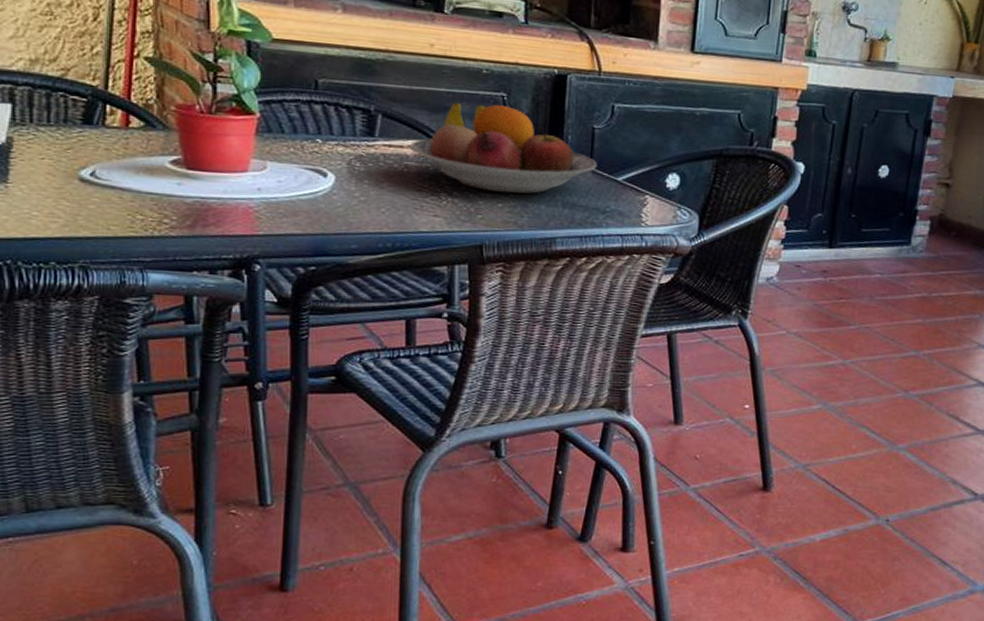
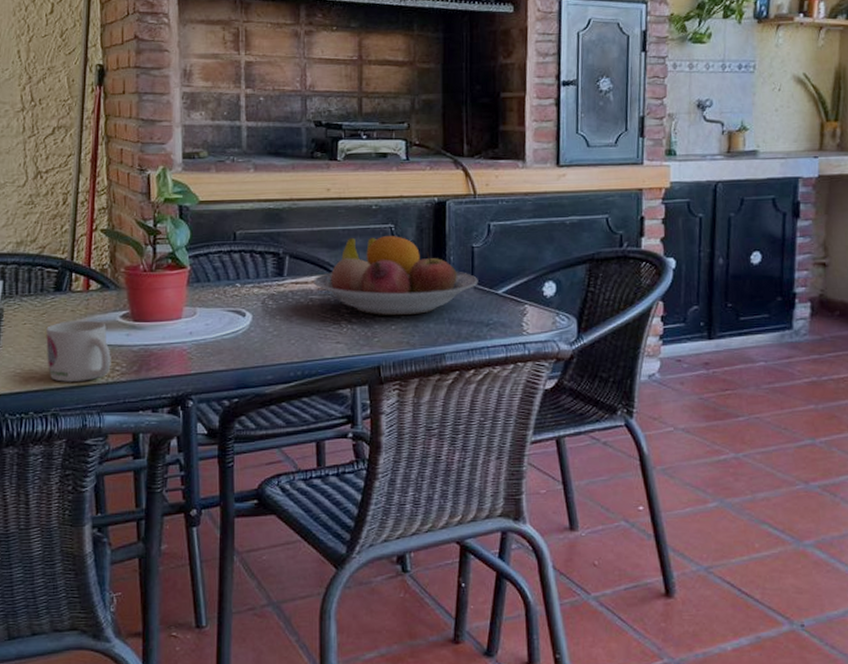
mug: none [71,161,158,232] -> present [46,320,111,382]

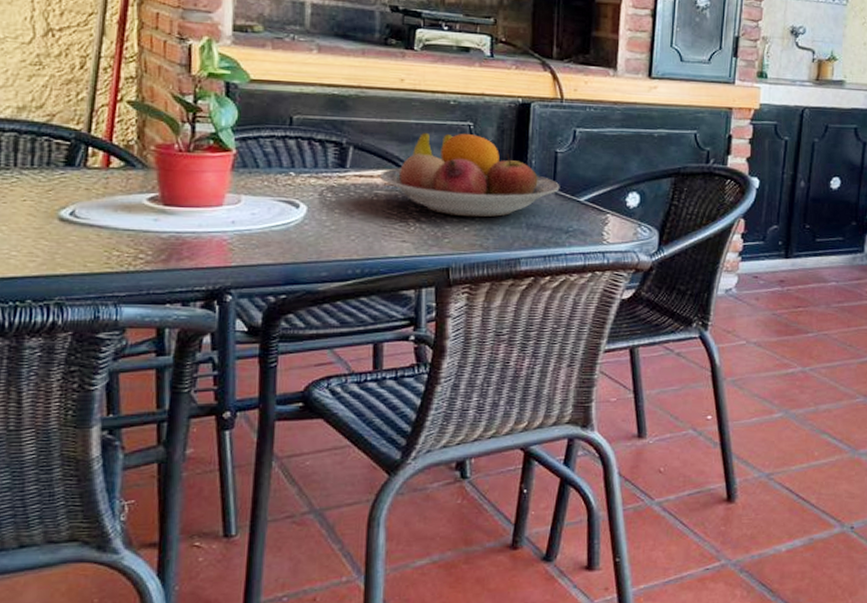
mug: present [46,320,111,382] -> none [51,200,134,269]

